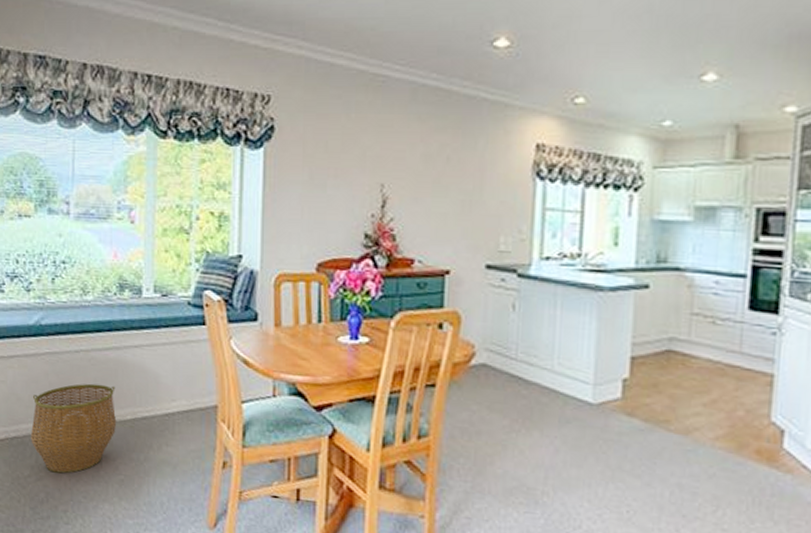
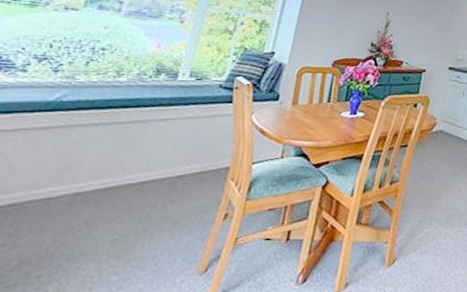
basket: present [30,383,117,474] -> none [16,152,131,239]

